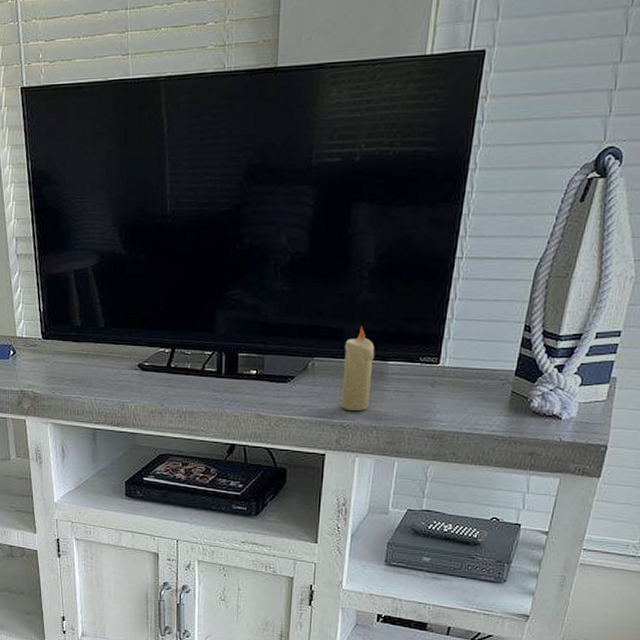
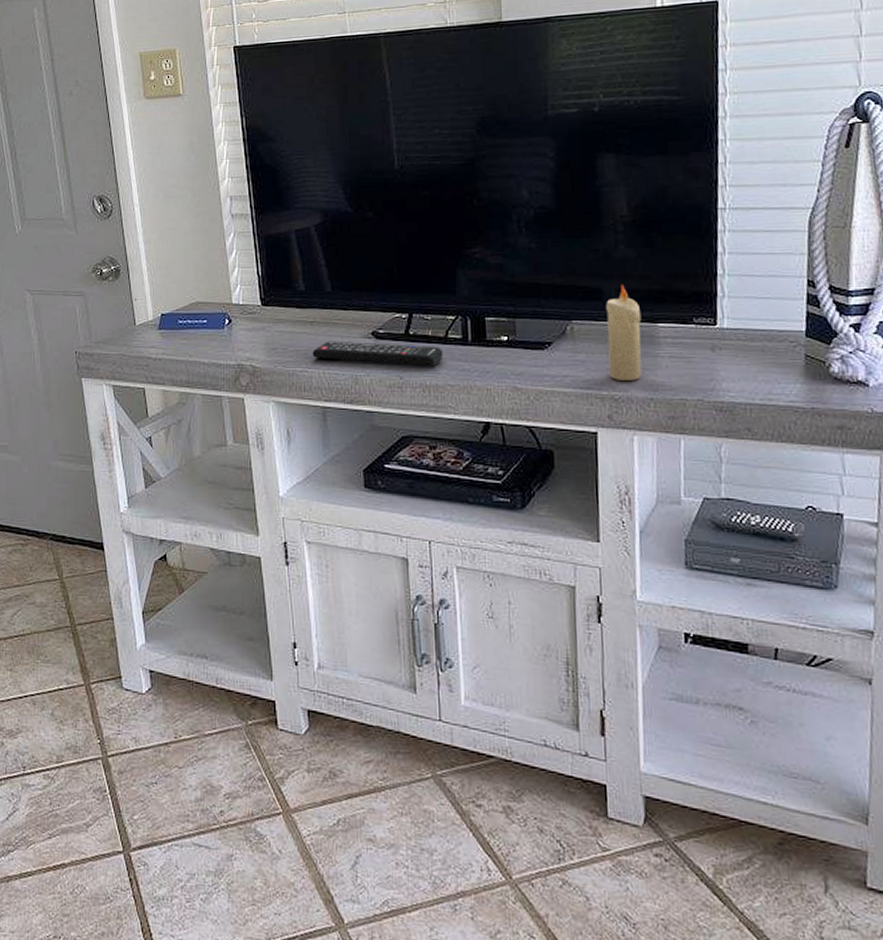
remote control: none [85,371,200,395] -> present [312,340,444,366]

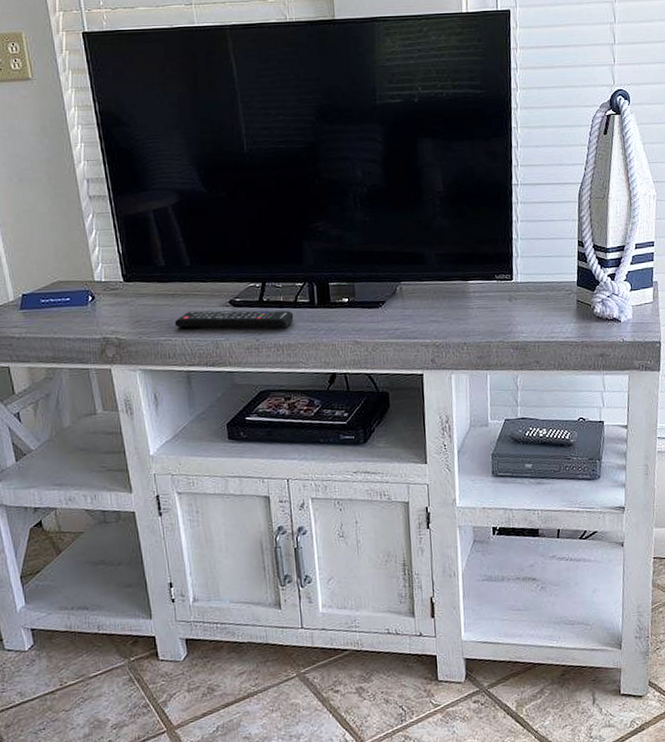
candle: present [606,284,642,382] -> none [427,249,457,331]

